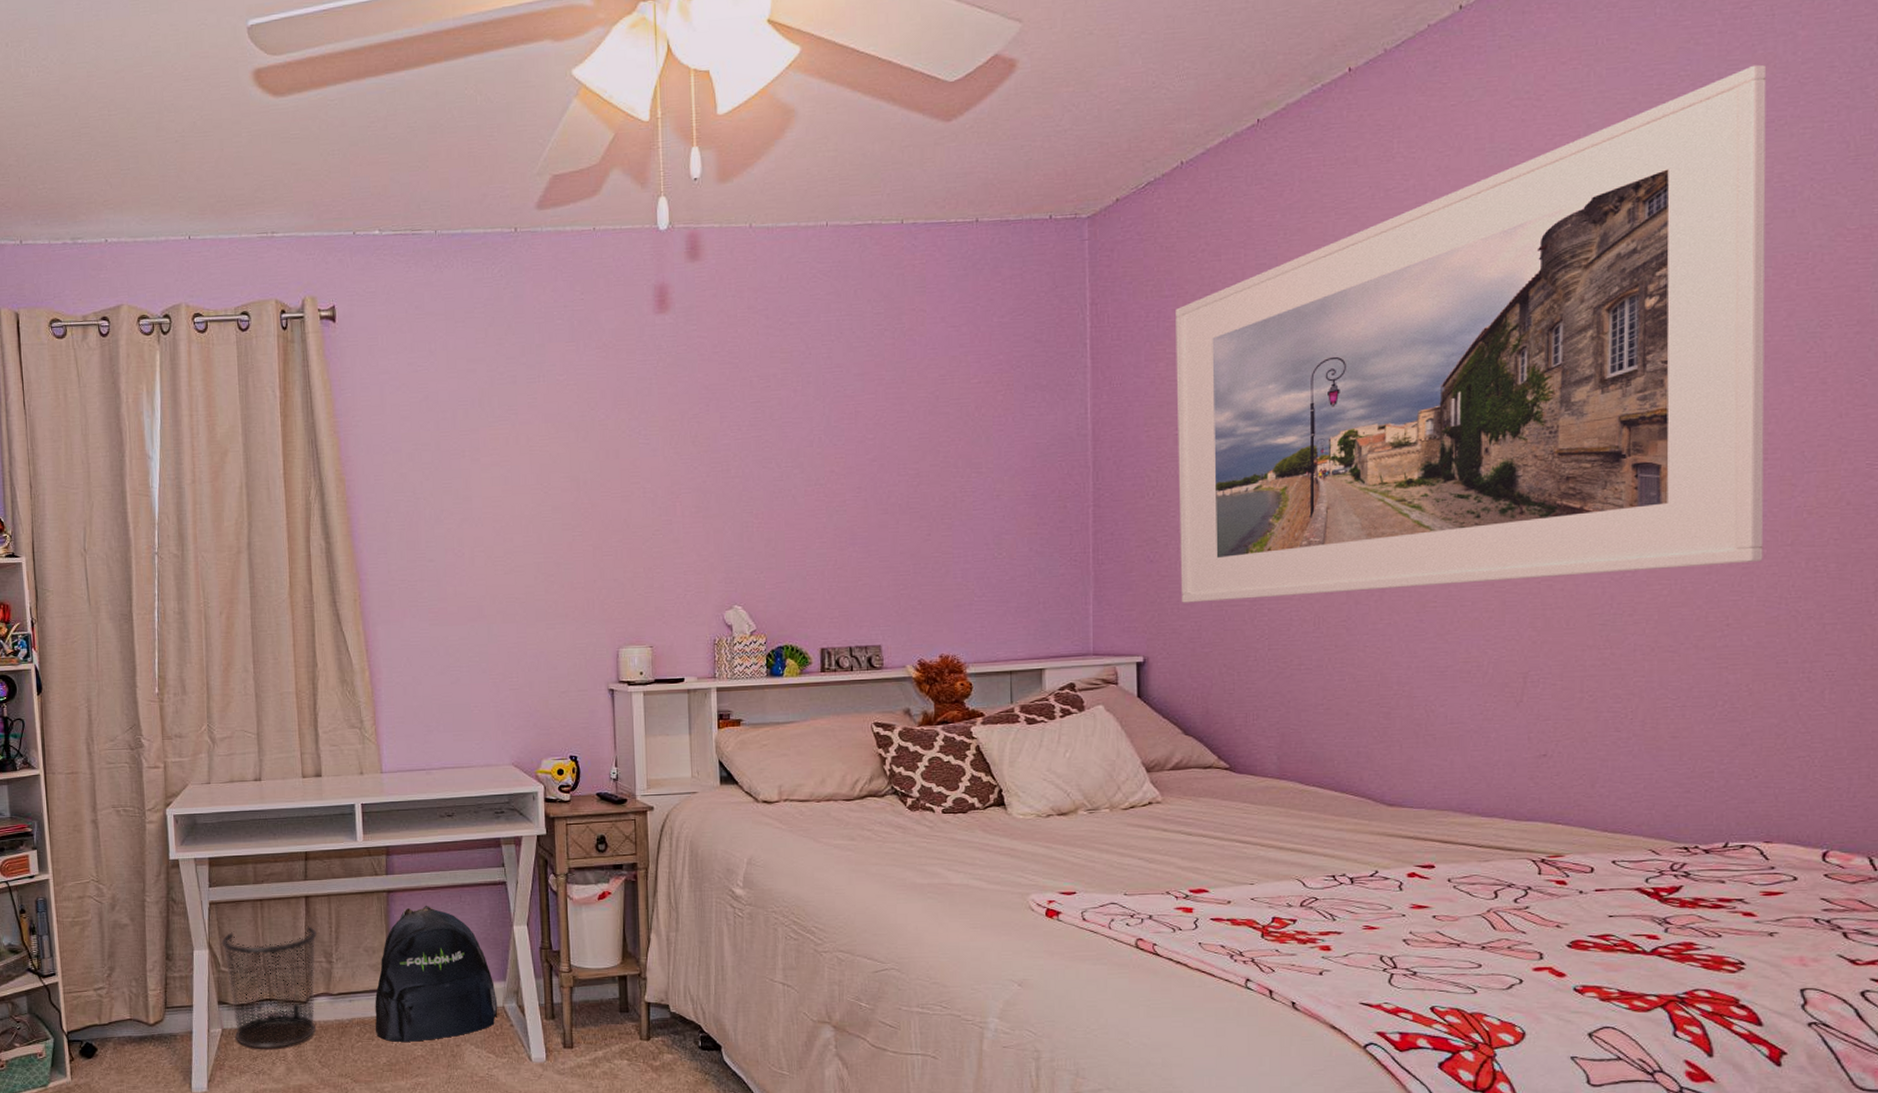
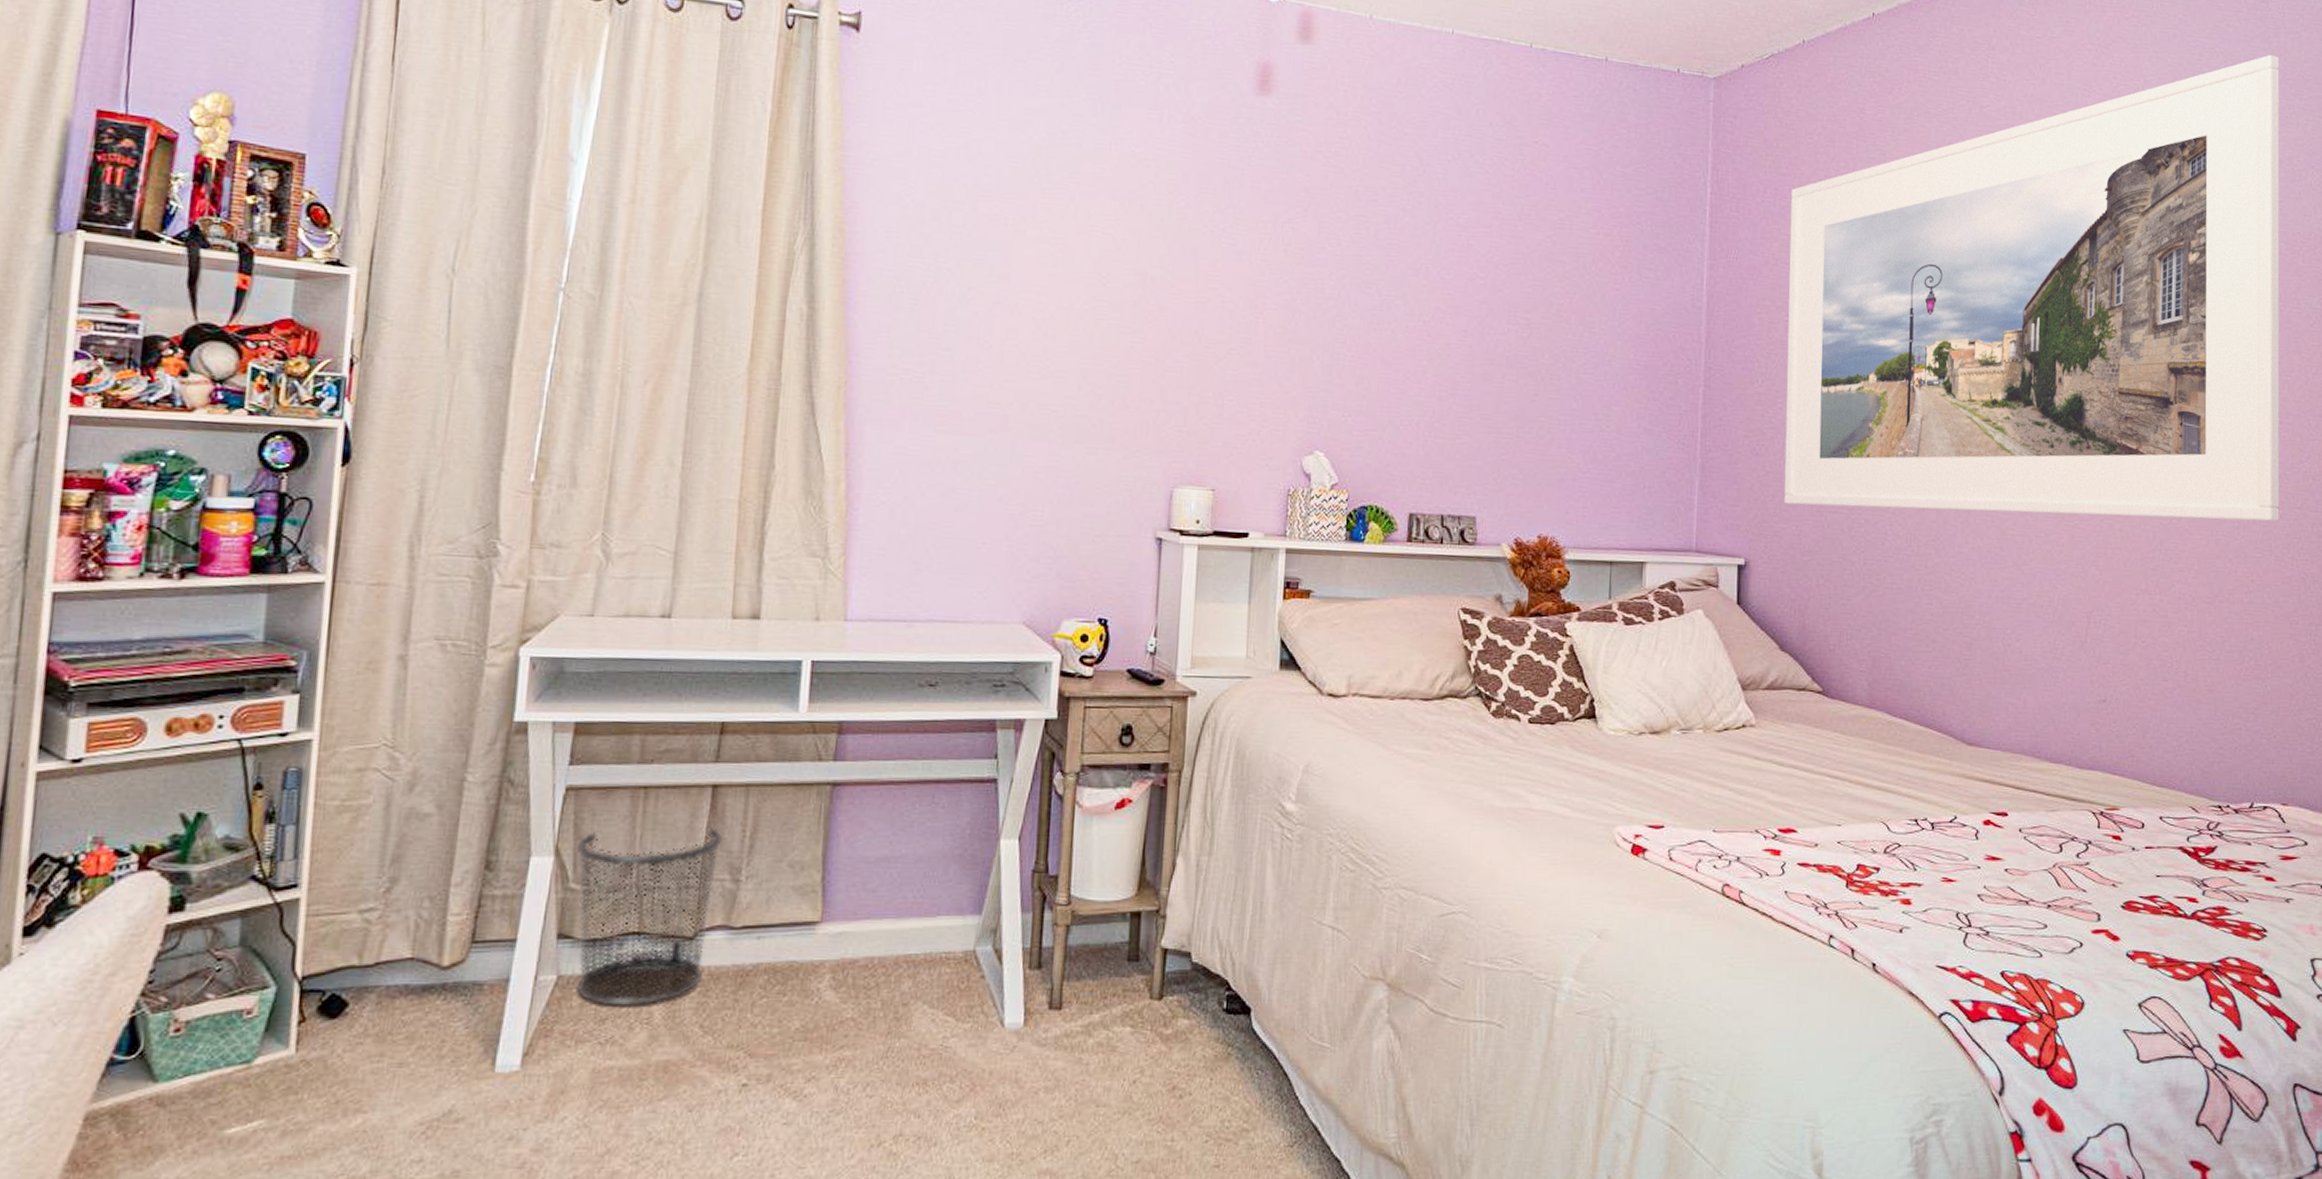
backpack: present [375,905,498,1042] -> none [789,805,967,998]

